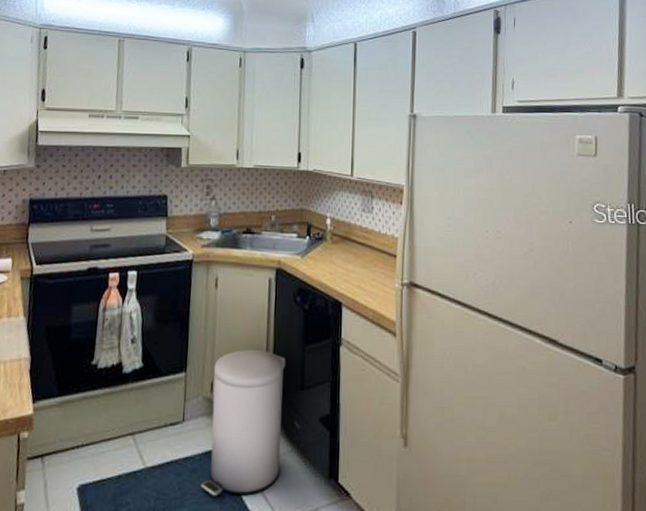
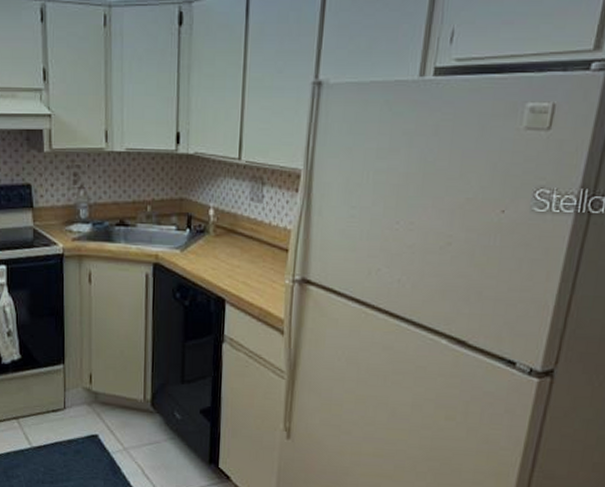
pedal bin: present [200,349,286,498] -> none [85,344,166,475]

